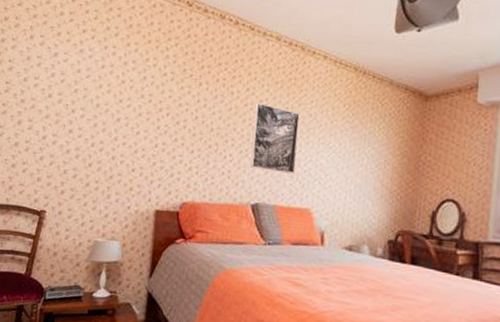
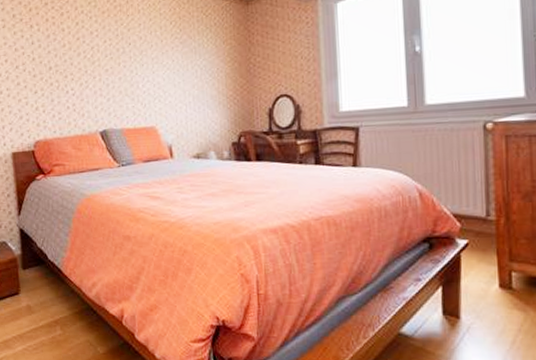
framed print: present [250,102,300,174] -> none [87,34,135,98]

